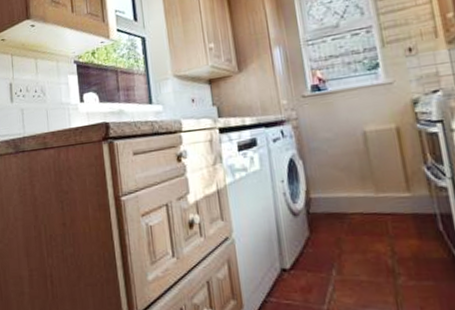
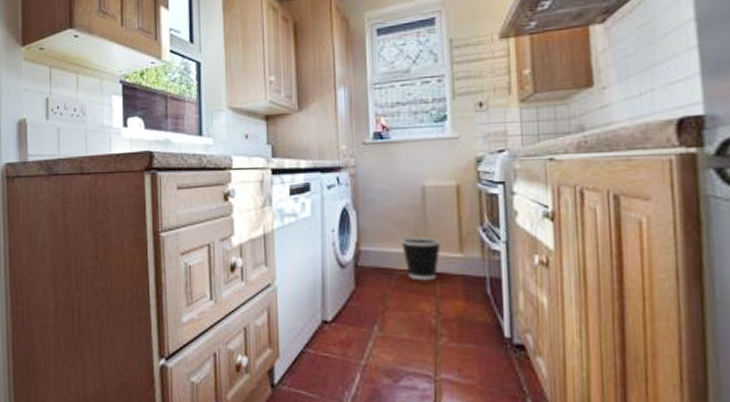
wastebasket: none [347,179,389,223] -> present [400,237,442,281]

